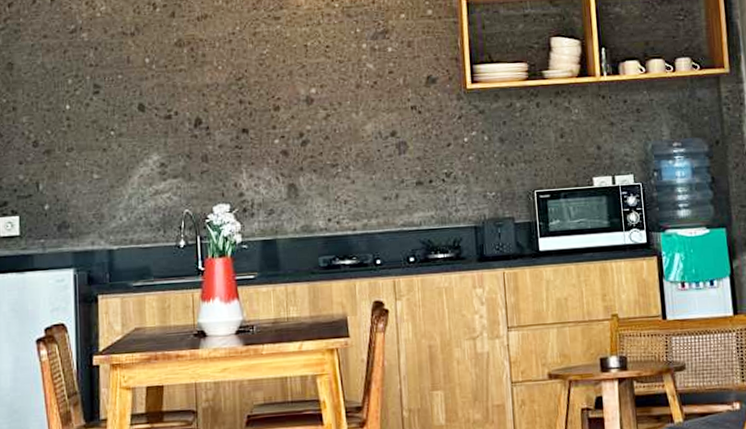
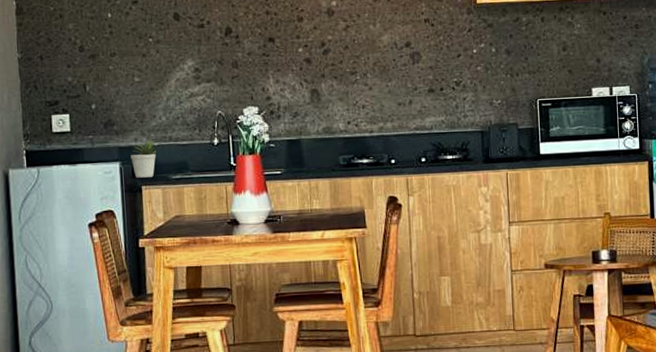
potted plant: none [86,242,116,286] -> present [130,139,157,178]

